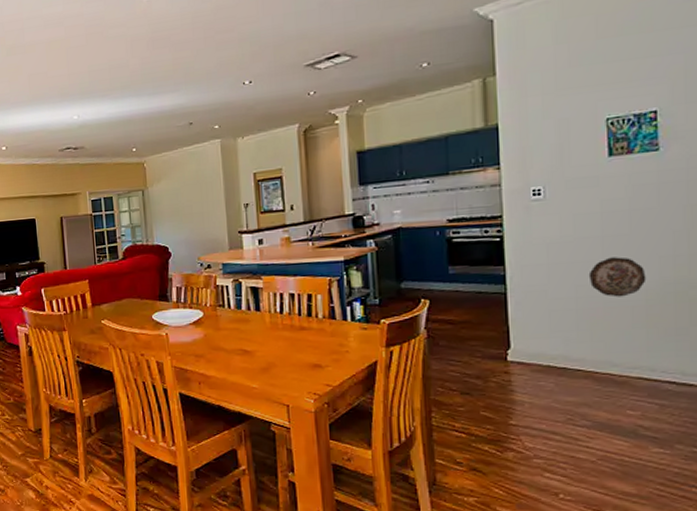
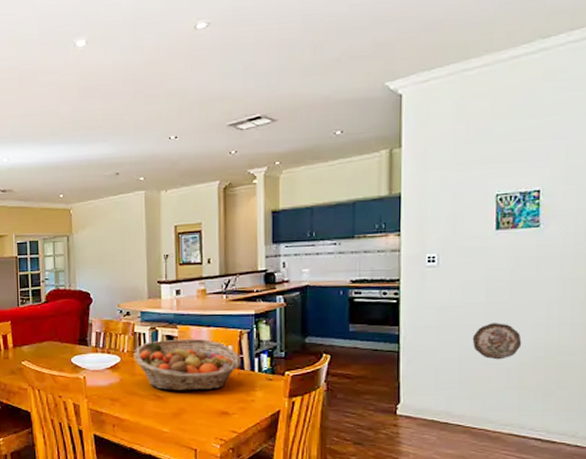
fruit basket: none [218,289,332,345] -> present [135,338,241,391]

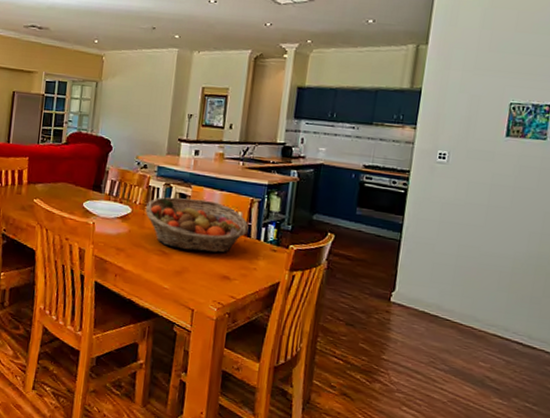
decorative plate: present [472,323,522,360] -> none [470,225,517,262]

